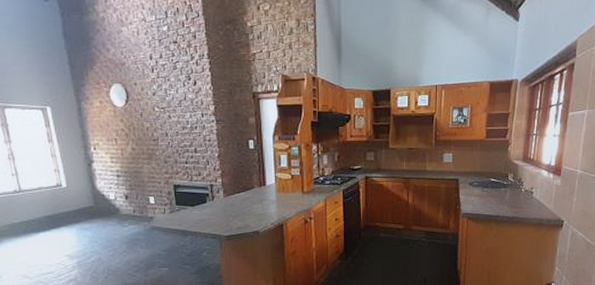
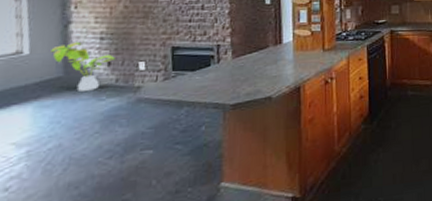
house plant: none [82,178,130,218] -> present [51,41,115,91]

